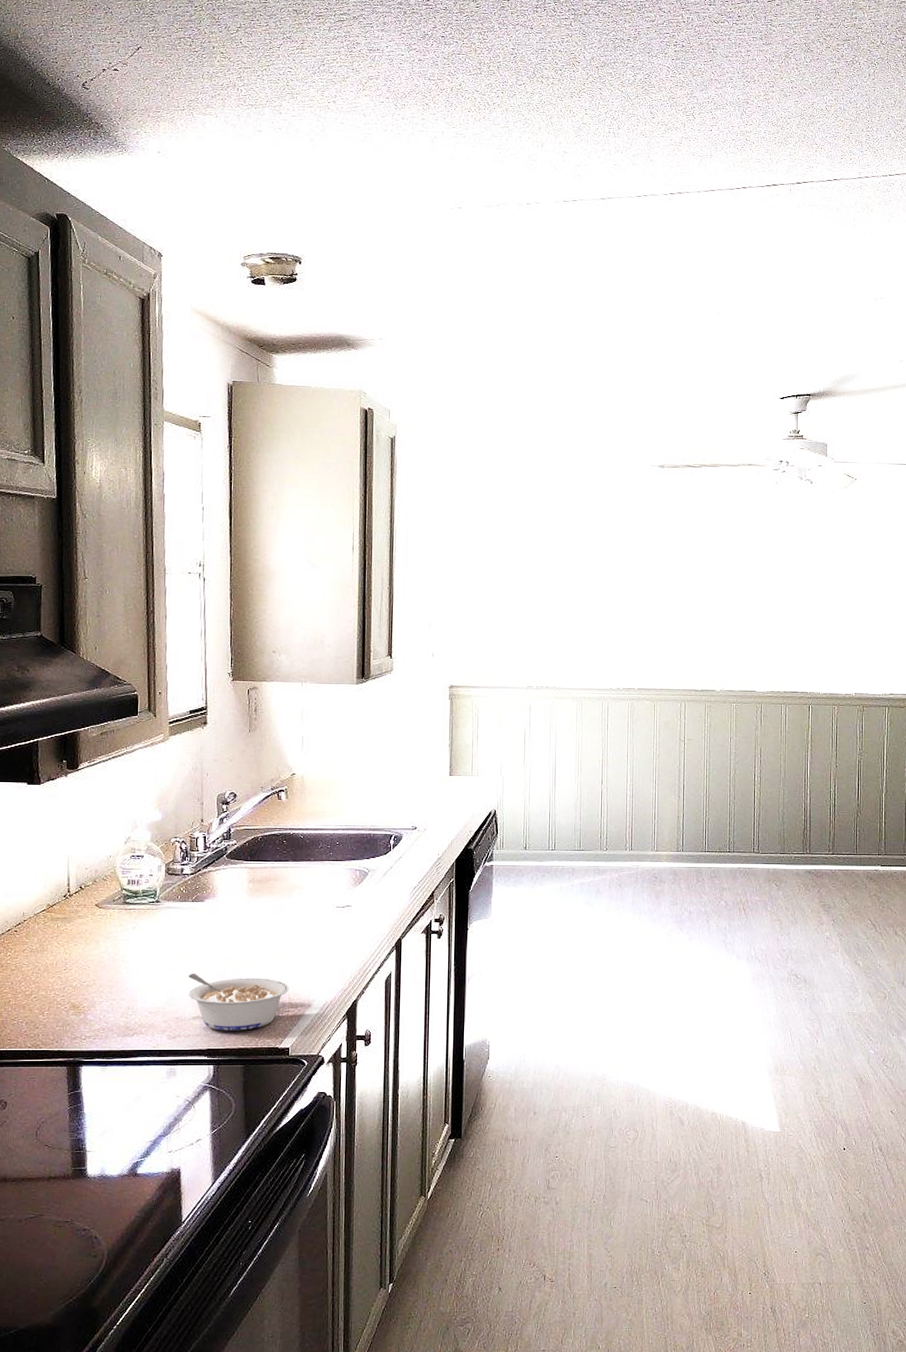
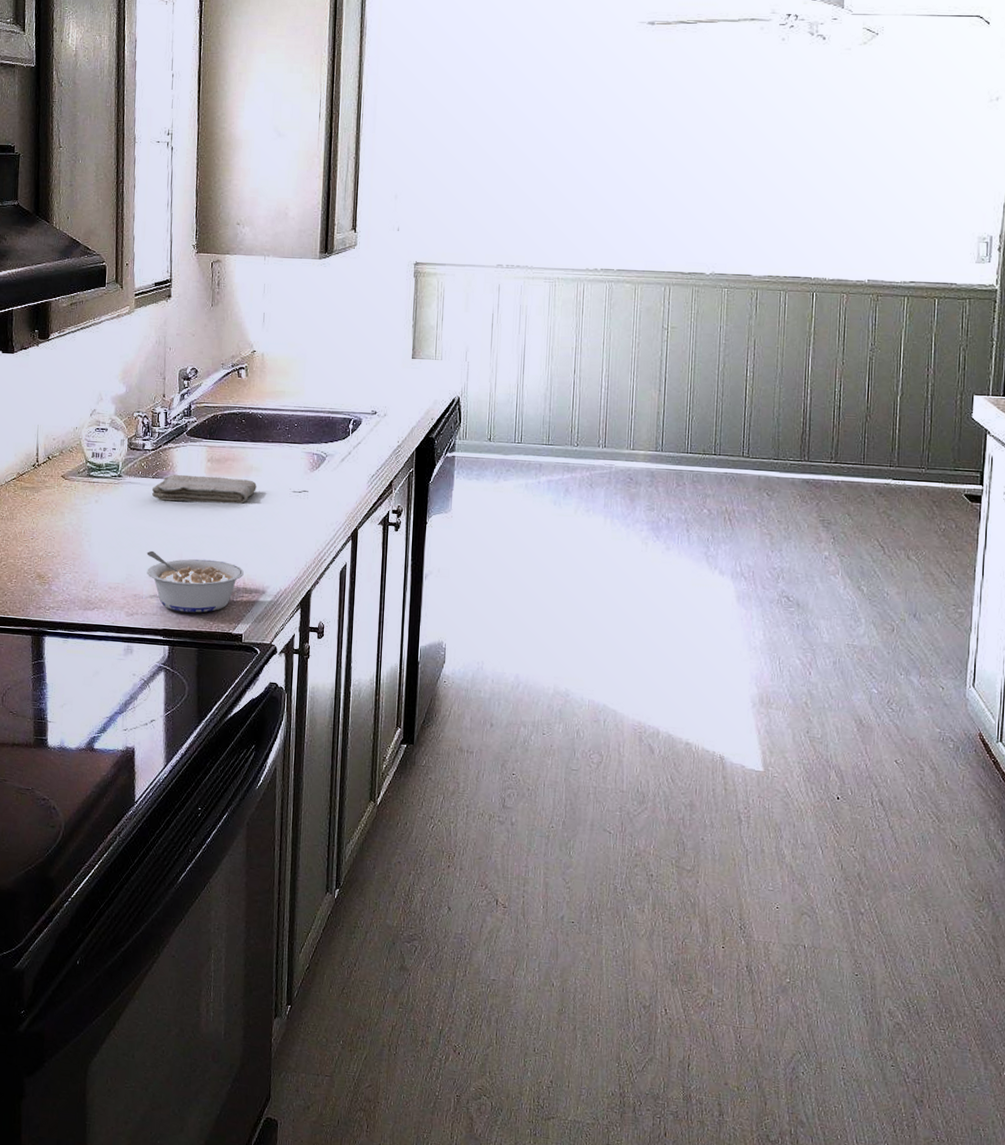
washcloth: none [192,896,300,924] -> present [152,474,257,504]

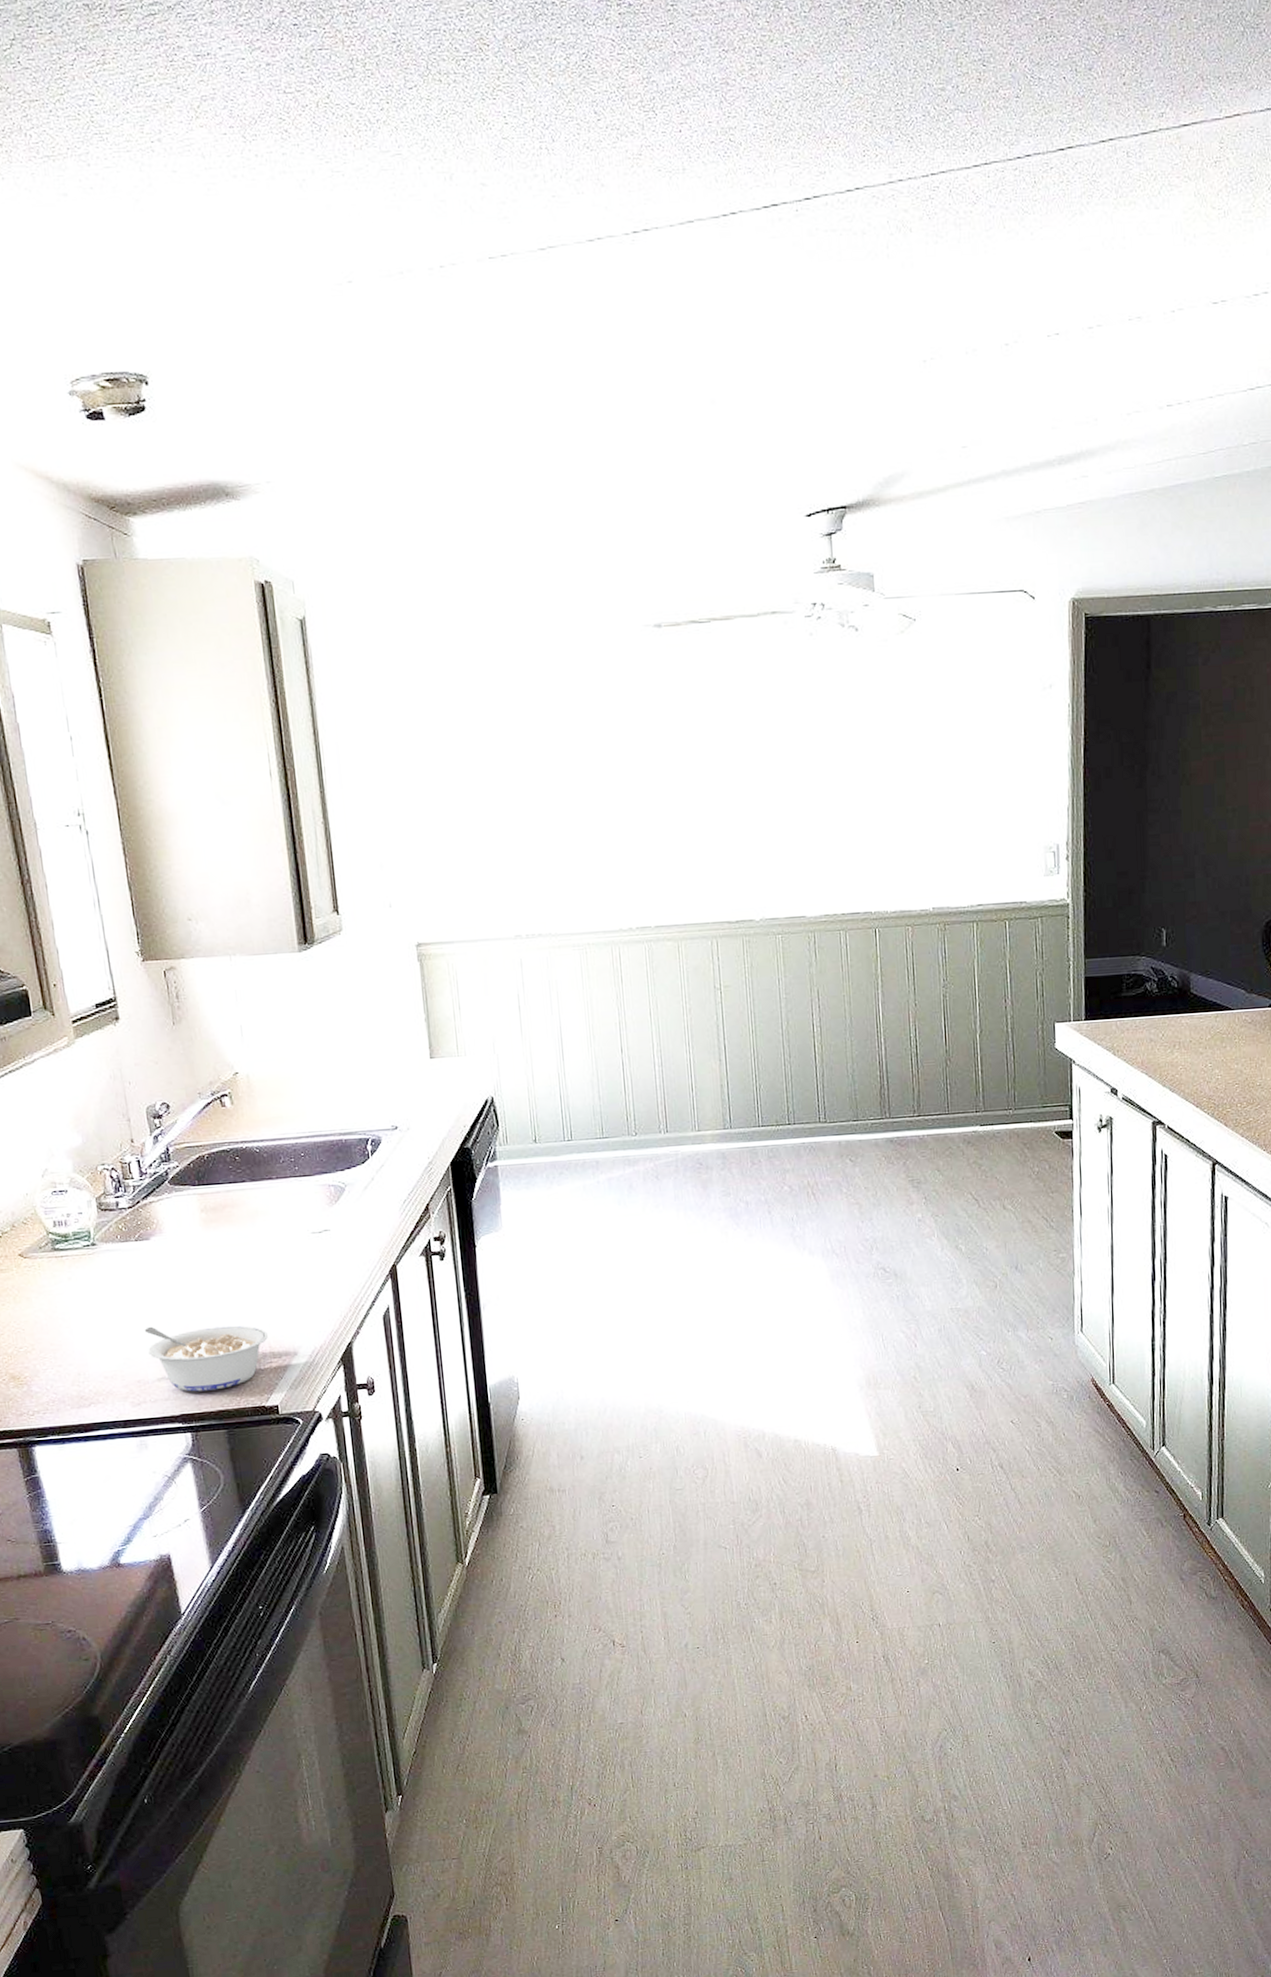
washcloth: present [152,474,257,504] -> none [137,1226,267,1266]

